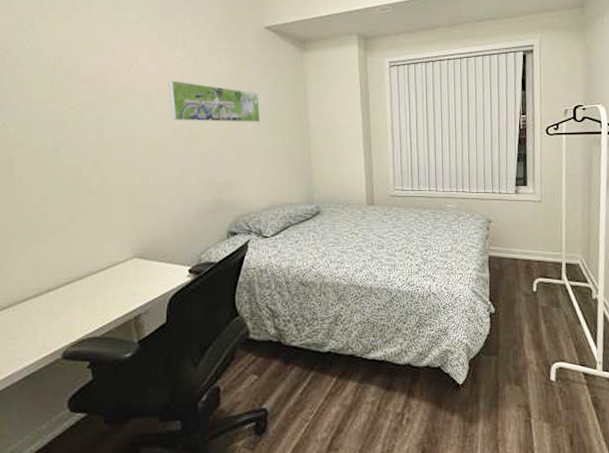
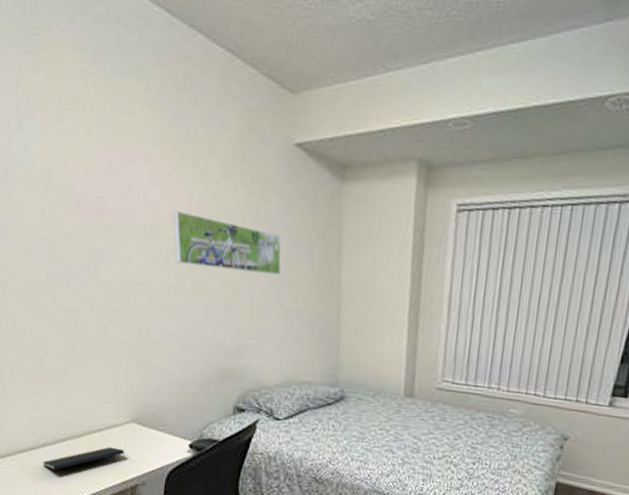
notepad: none [44,283,129,313] -> present [42,446,126,470]

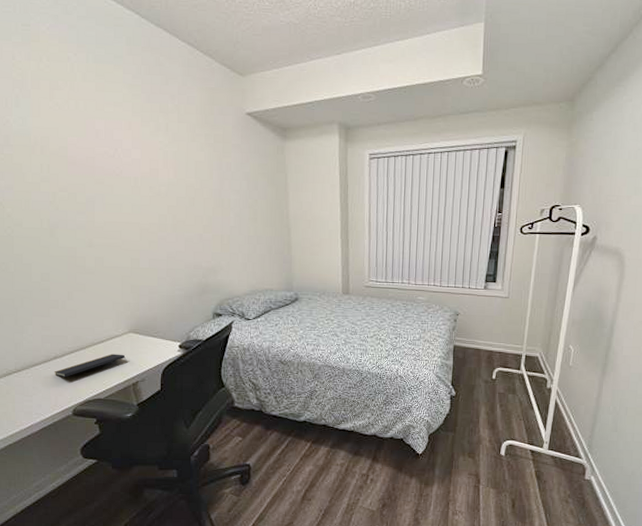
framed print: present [173,211,281,276] -> none [153,166,243,211]

